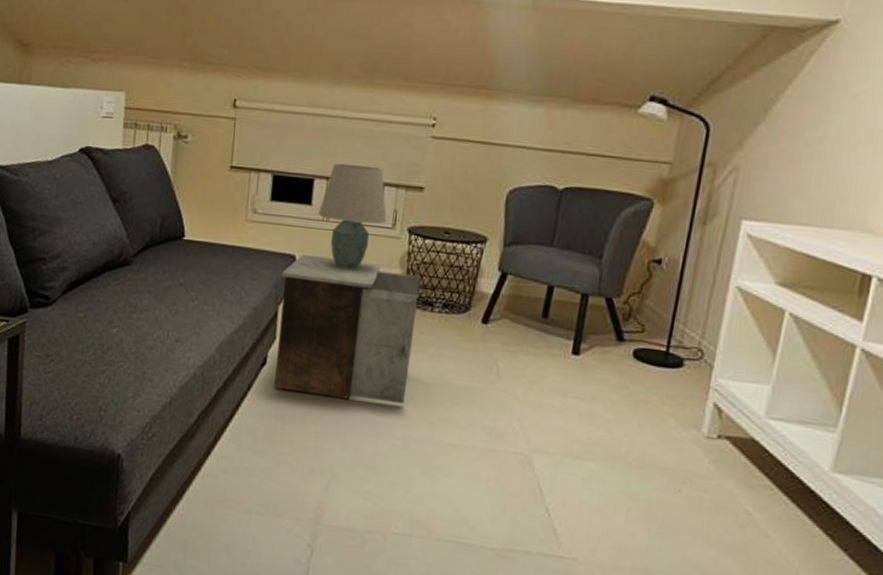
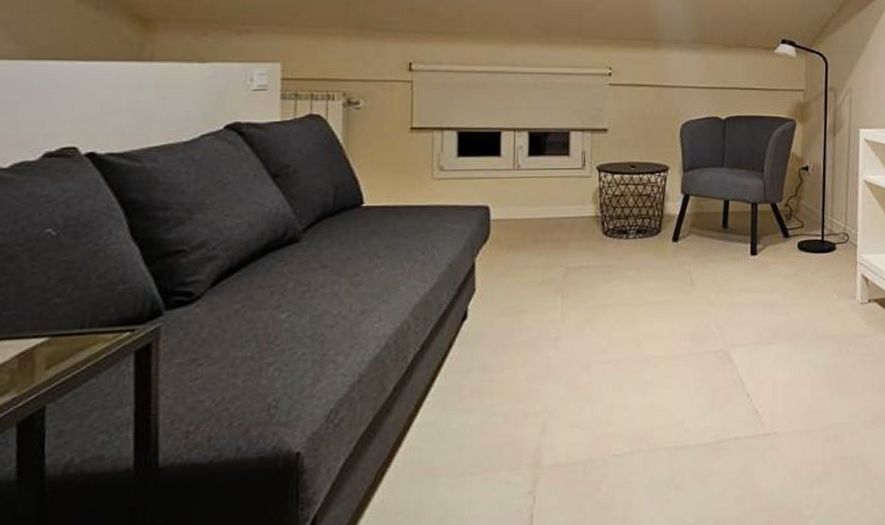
nightstand: present [274,255,421,403] -> none [476,203,614,341]
table lamp: present [318,163,387,270] -> none [508,115,576,212]

